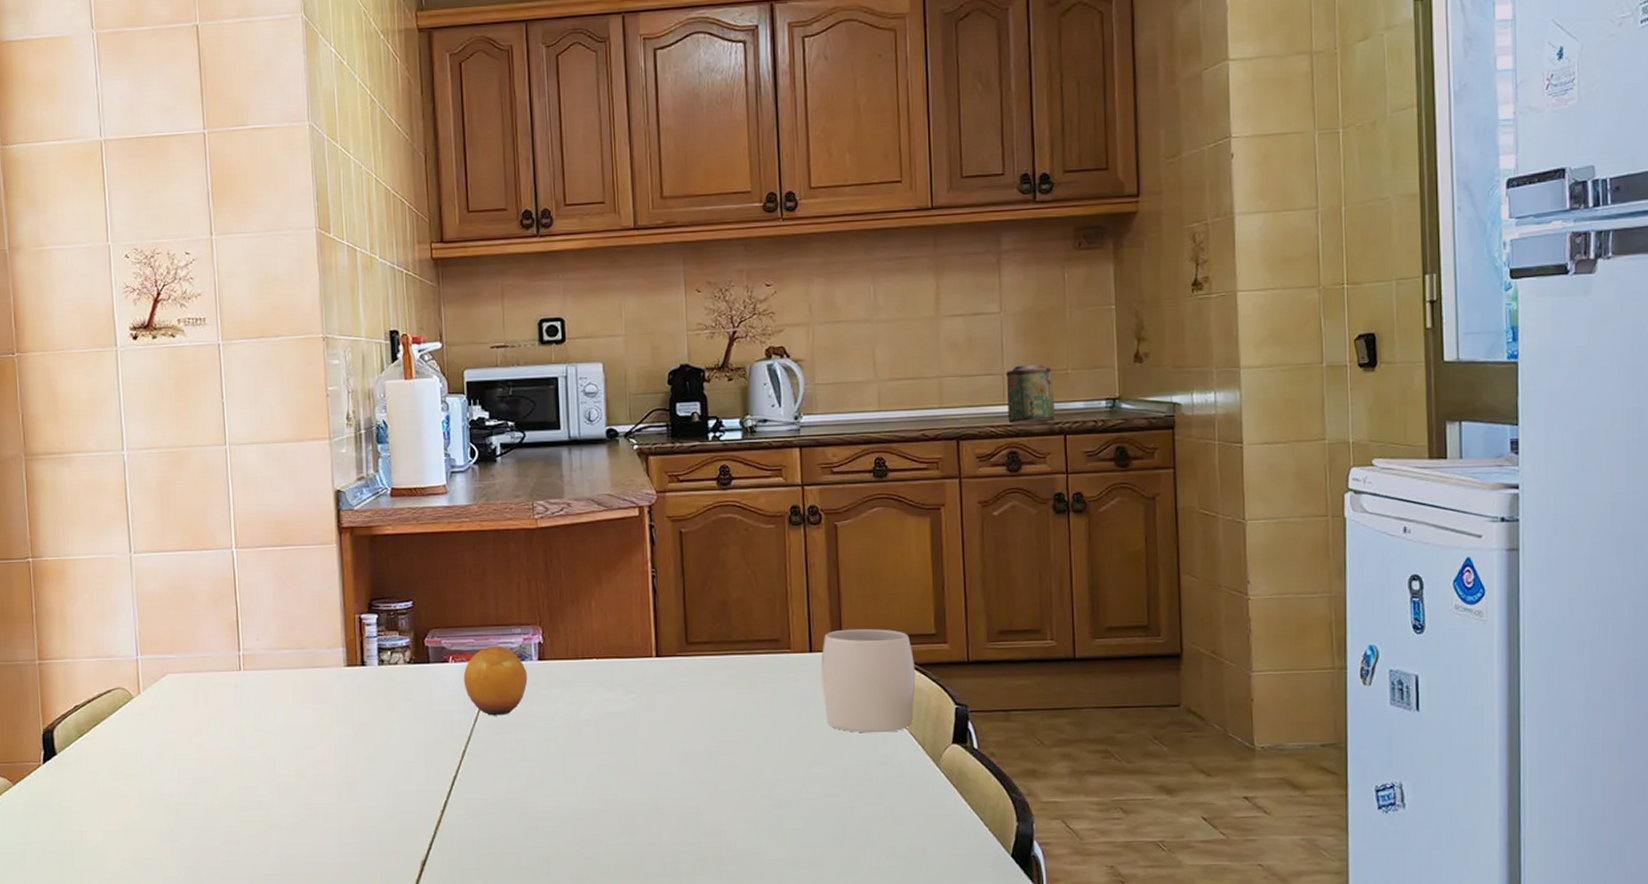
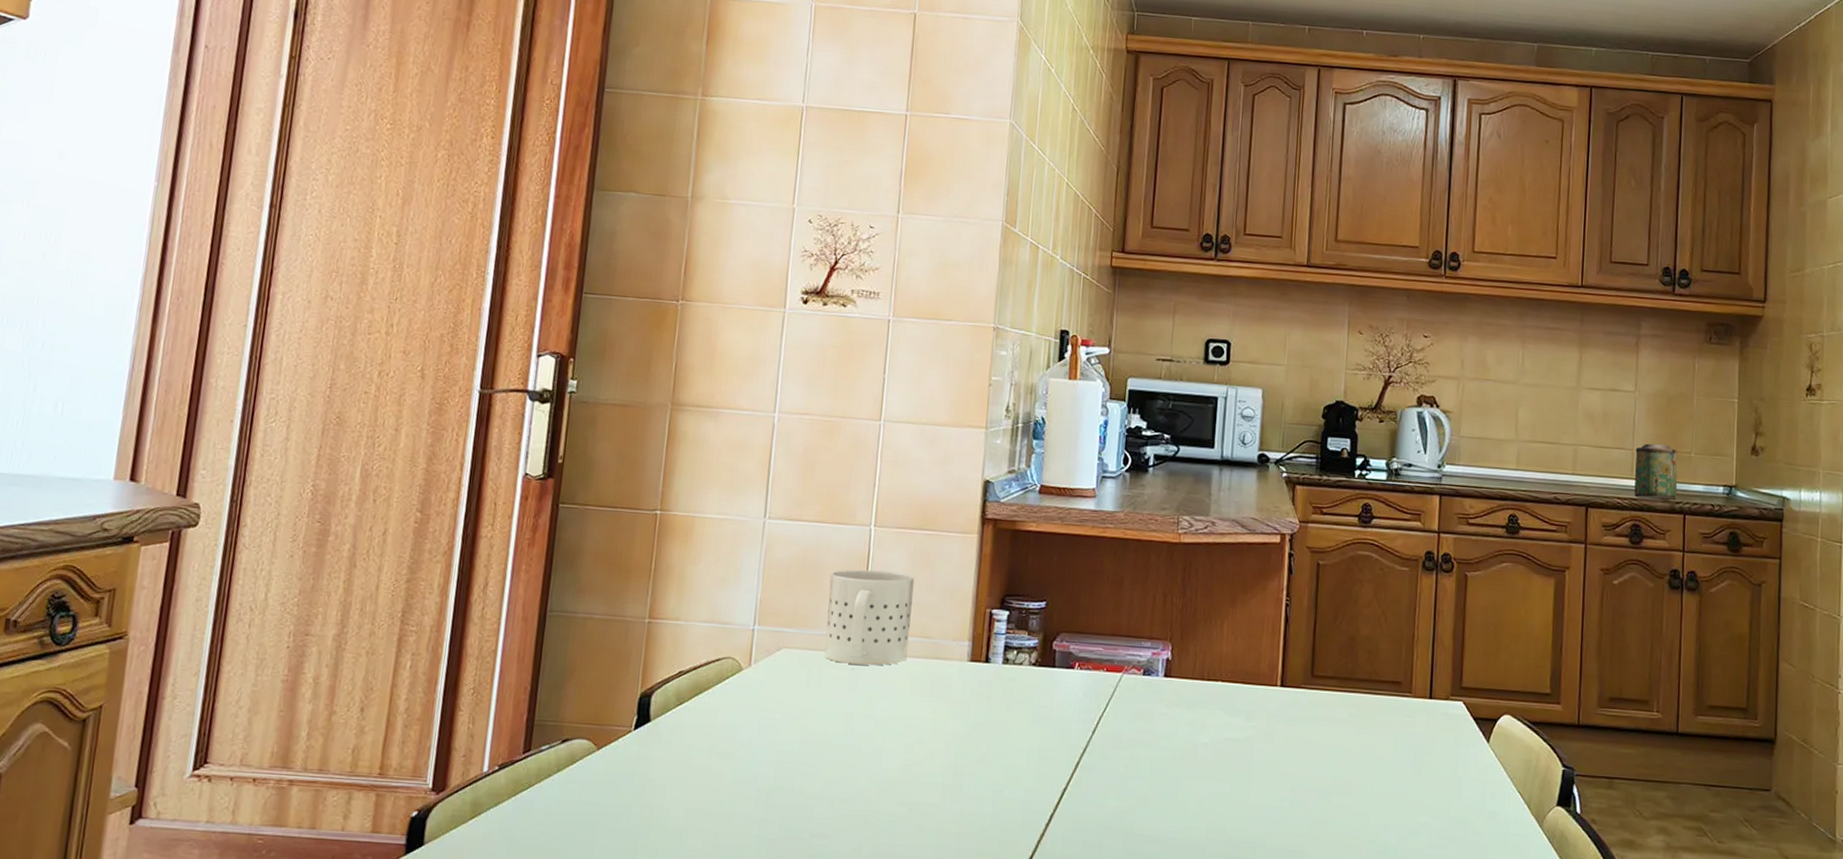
mug: none [201,589,286,682] -> present [824,569,915,666]
fruit: present [463,646,528,716] -> none [1086,657,1152,730]
mug: present [821,628,916,733] -> none [1437,679,1529,788]

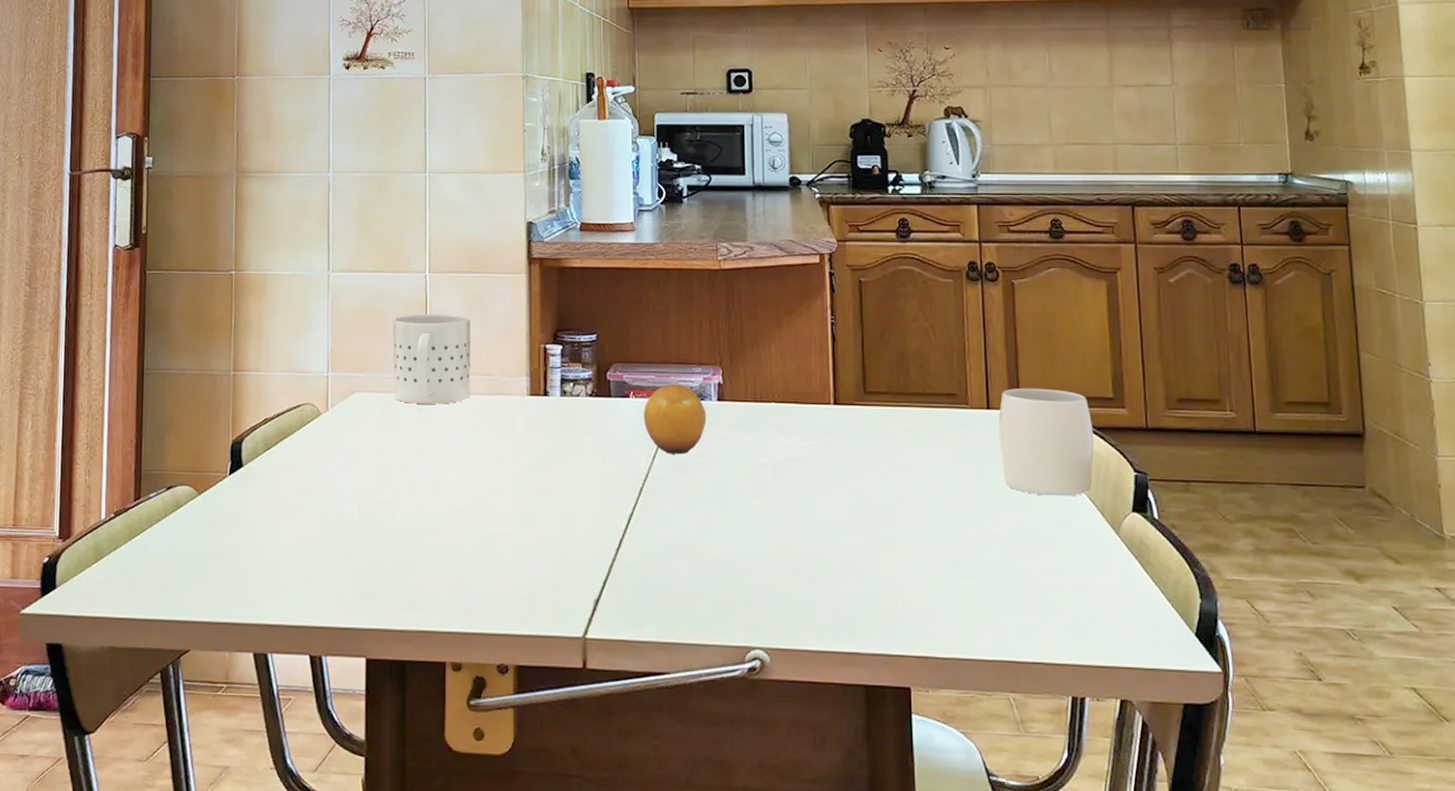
fruit: none [1086,657,1152,730] -> present [643,383,707,455]
mug: none [1437,679,1529,788] -> present [998,388,1094,496]
canister: present [1634,443,1678,500] -> none [1179,135,1229,193]

